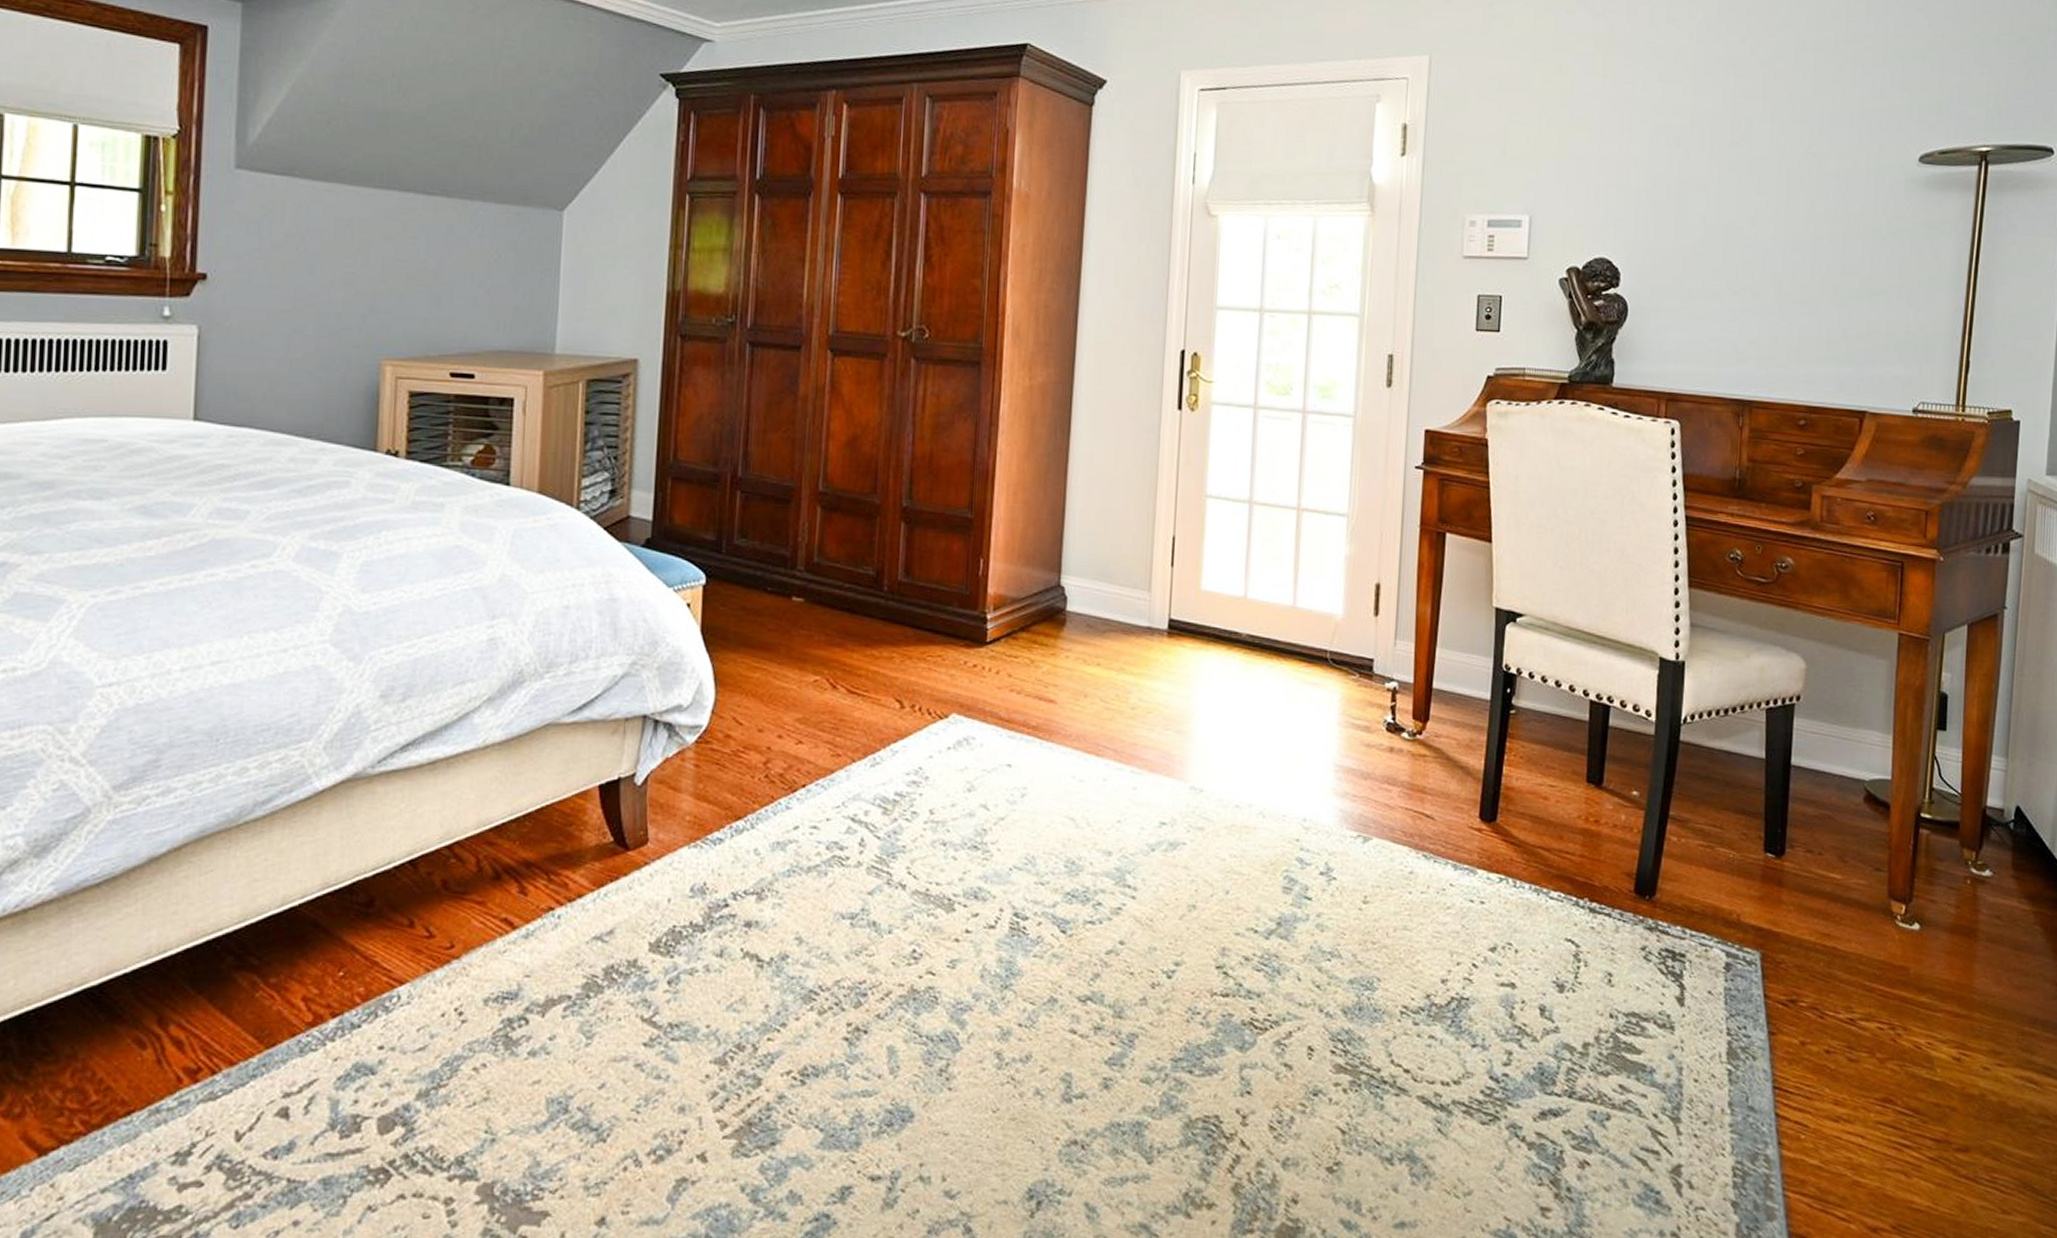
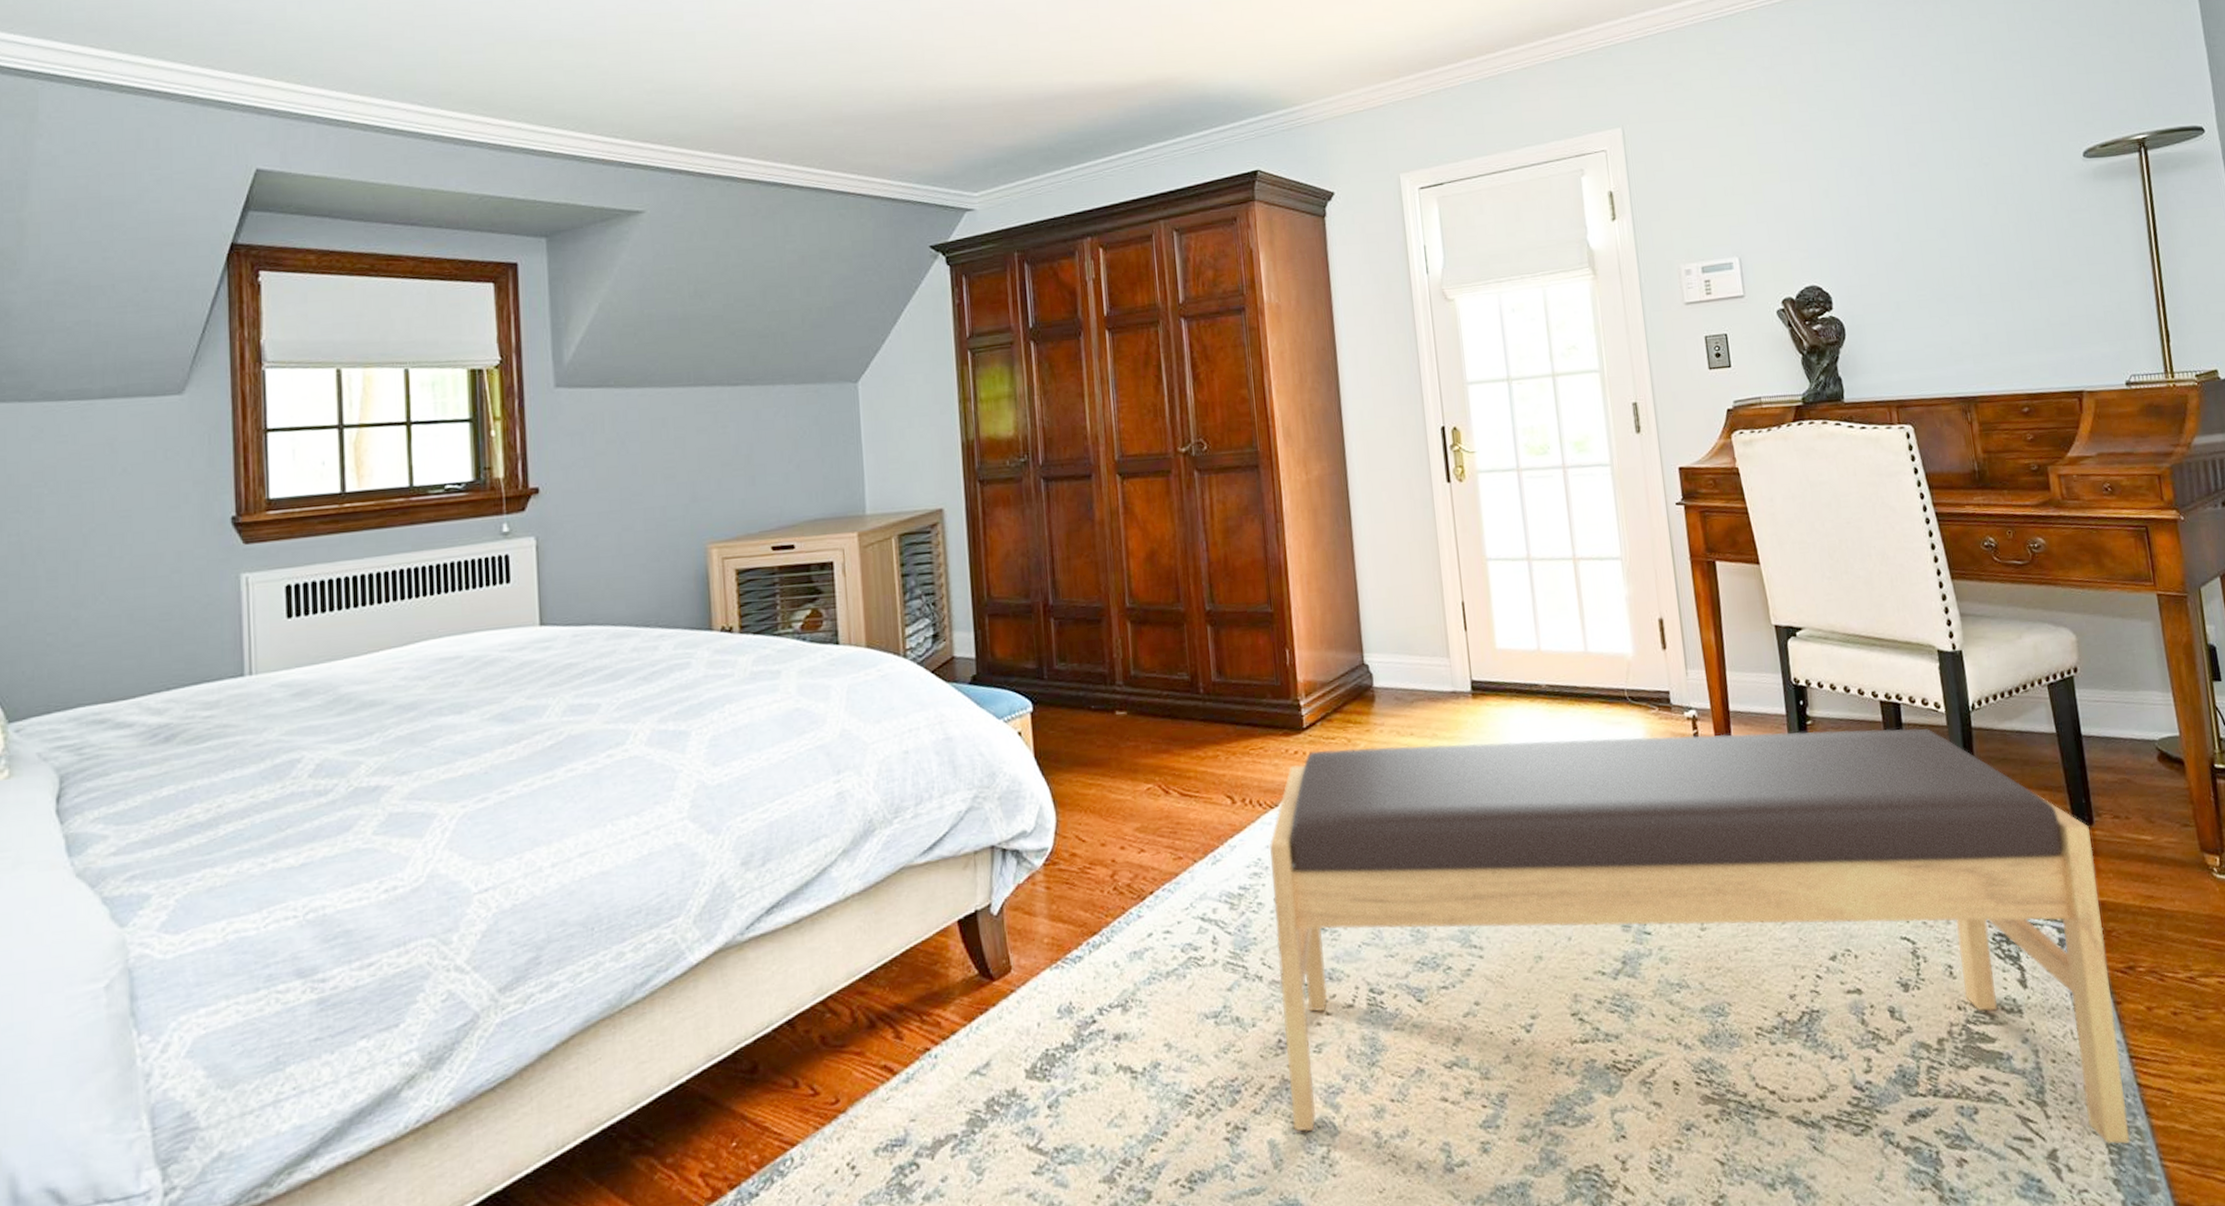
bench: none [915,667,1779,1169] -> present [1270,728,2130,1145]

